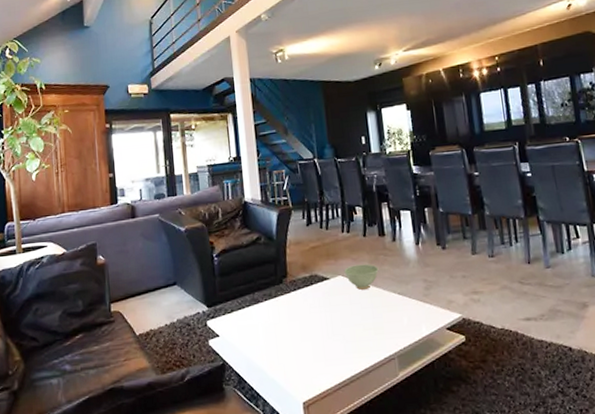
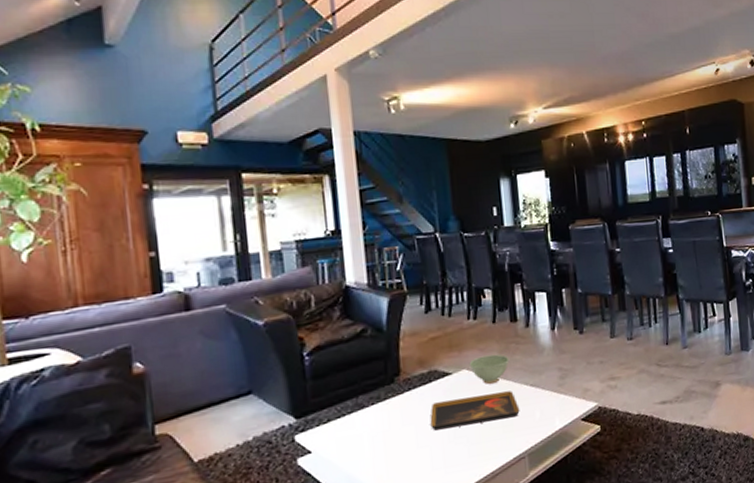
decorative tray: none [312,297,389,327] -> present [430,391,520,431]

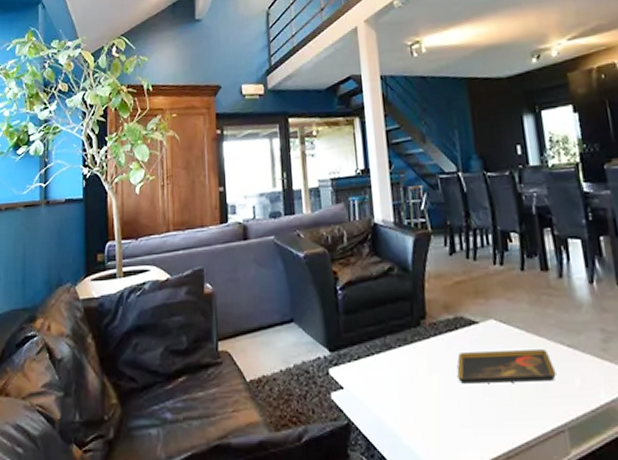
bowl: present [469,354,510,384] -> none [496,305,542,338]

